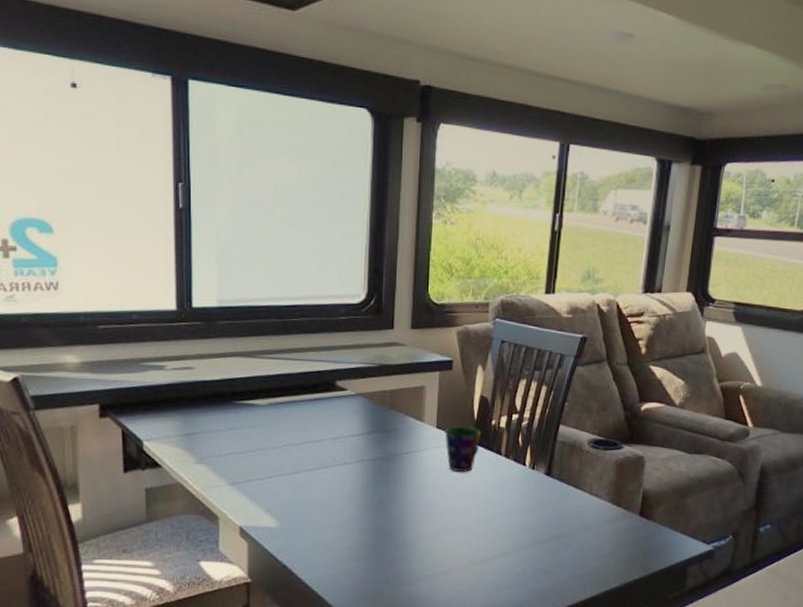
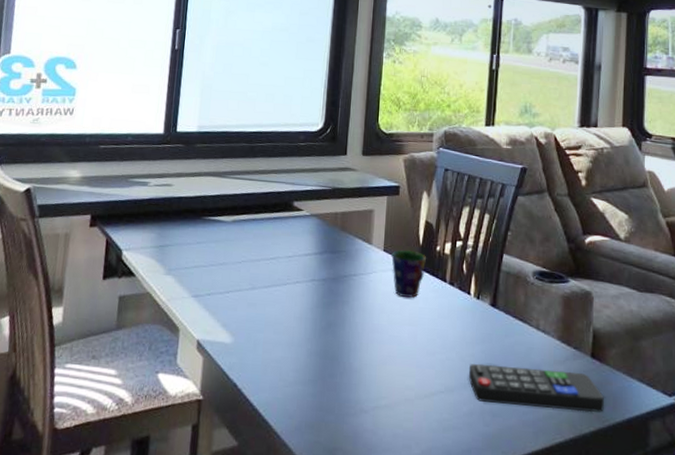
remote control: none [523,528,649,564] -> present [469,363,604,413]

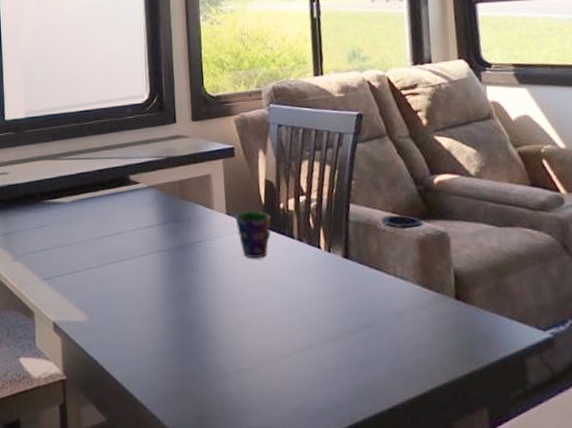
remote control: present [469,363,604,413] -> none [329,315,476,356]

